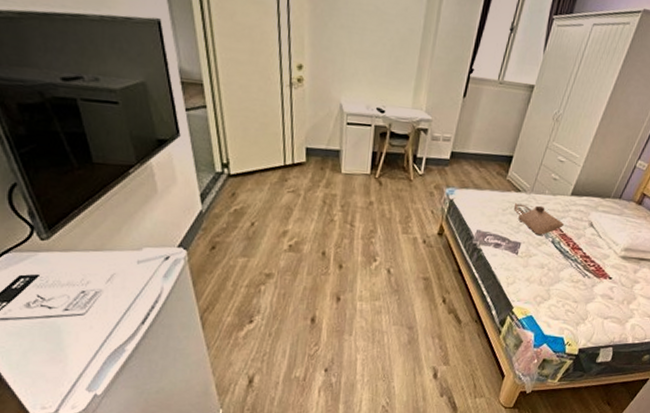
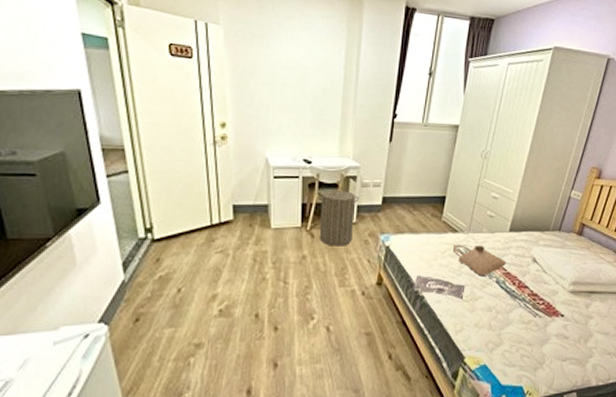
laundry hamper: none [386,138,428,196] -> present [318,187,359,246]

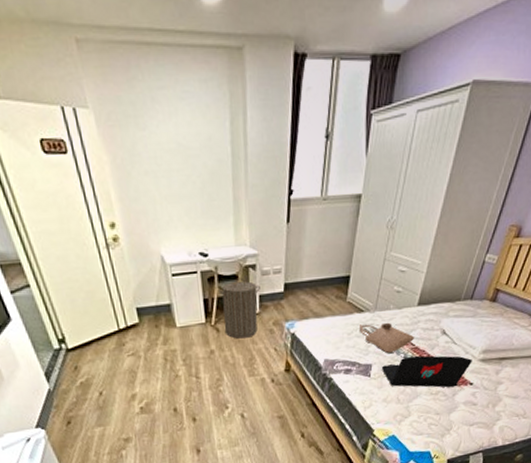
laptop: none [473,281,562,318] -> present [381,355,472,388]

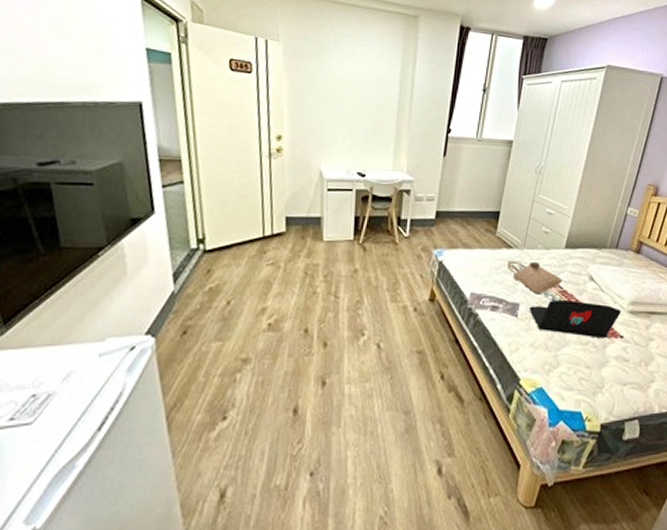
laundry hamper: present [219,277,260,339] -> none [371,200,412,261]

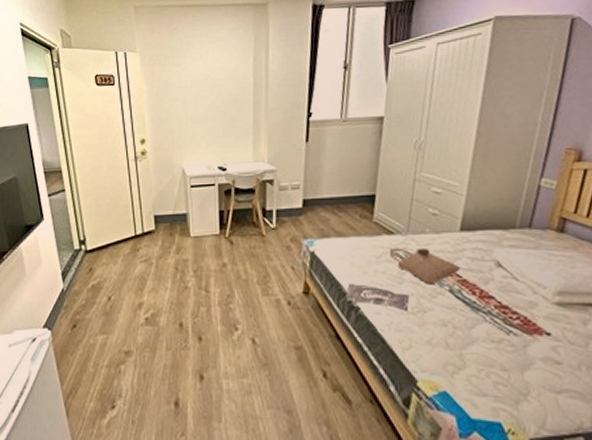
laptop: present [529,299,621,339] -> none [420,290,545,336]

